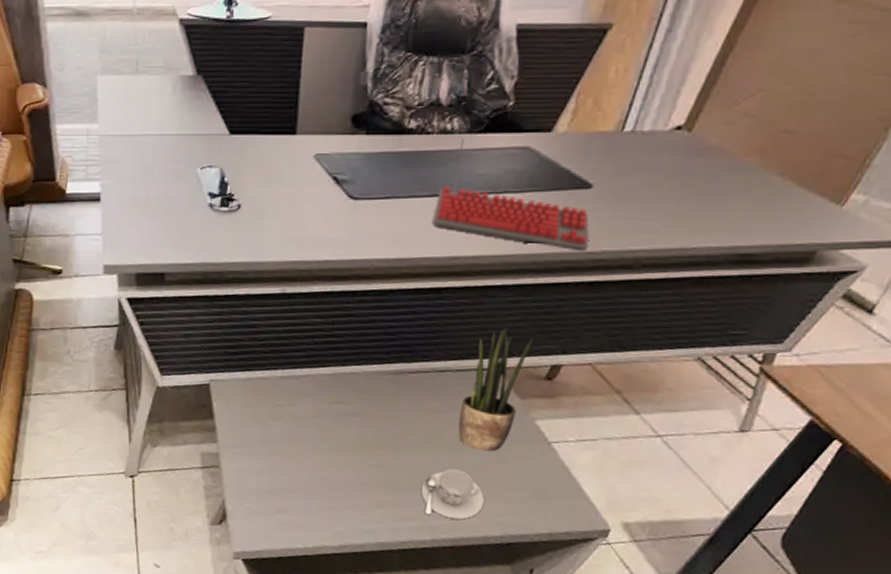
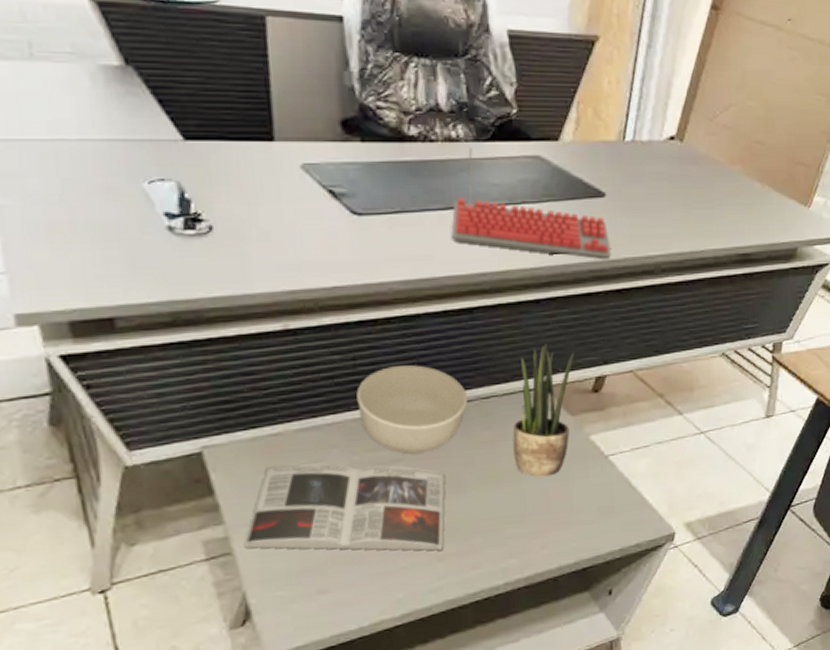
magazine: none [228,403,393,499] -> present [243,463,445,551]
bowl: none [330,332,424,412] -> present [356,364,467,454]
teacup: present [421,469,484,520] -> none [484,501,552,558]

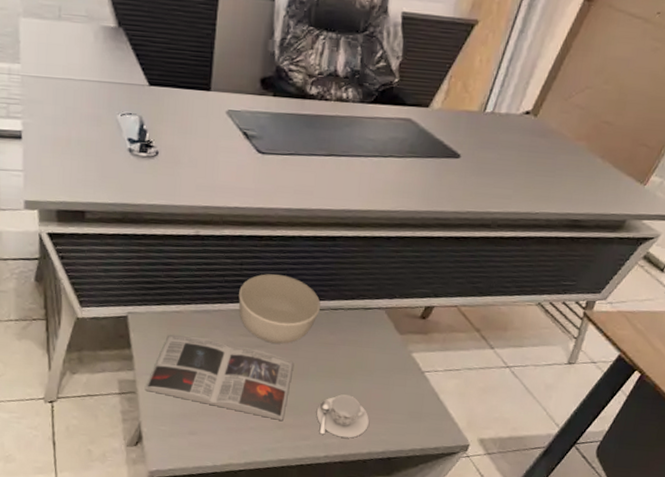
computer keyboard: present [451,147,612,261] -> none [329,107,457,212]
teacup: none [484,501,552,558] -> present [316,394,369,438]
potted plant: present [513,344,575,477] -> none [349,273,411,380]

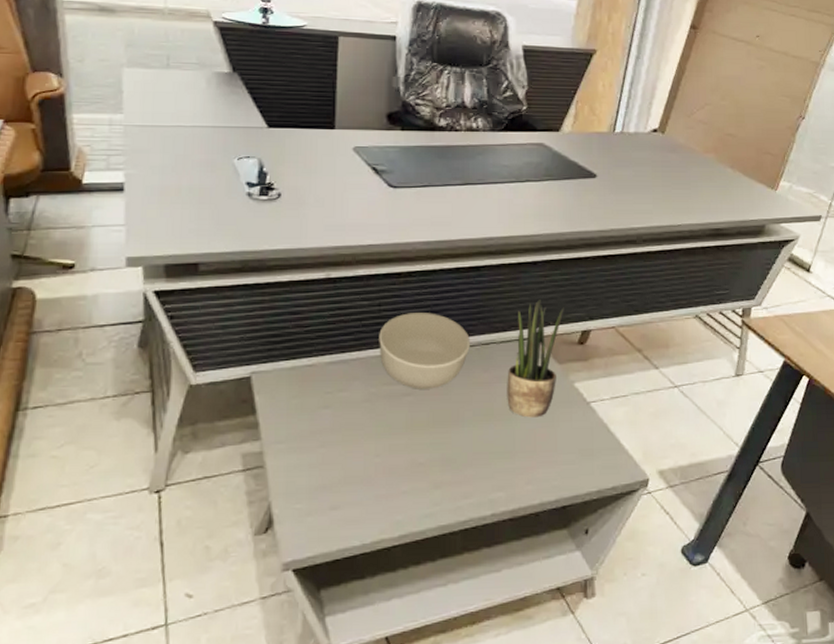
magazine: present [144,334,293,421] -> none [274,391,446,479]
teacup: present [316,394,369,438] -> none [477,439,537,490]
potted plant: none [349,273,411,380] -> present [507,300,564,418]

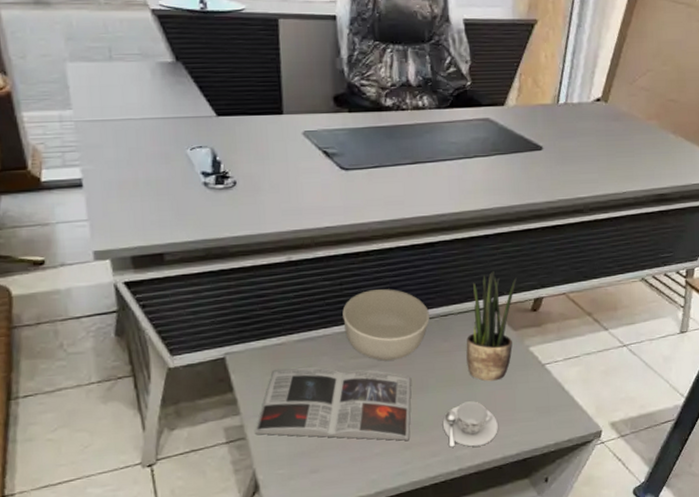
magazine: none [274,391,446,479] -> present [254,367,411,441]
teacup: none [477,439,537,490] -> present [442,401,498,448]

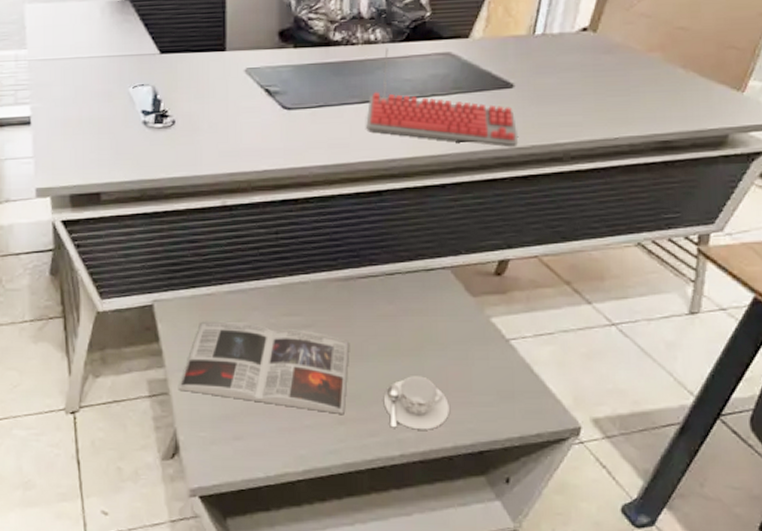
bowl: present [342,288,429,361] -> none [277,239,373,321]
computer keyboard: none [418,113,548,202] -> present [366,48,519,148]
potted plant: present [466,271,517,382] -> none [414,226,478,354]

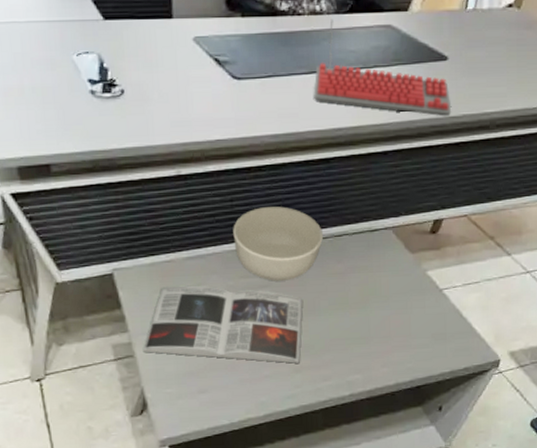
bowl: none [277,239,373,321] -> present [233,205,323,281]
teacup: present [383,376,449,430] -> none [334,325,392,372]

